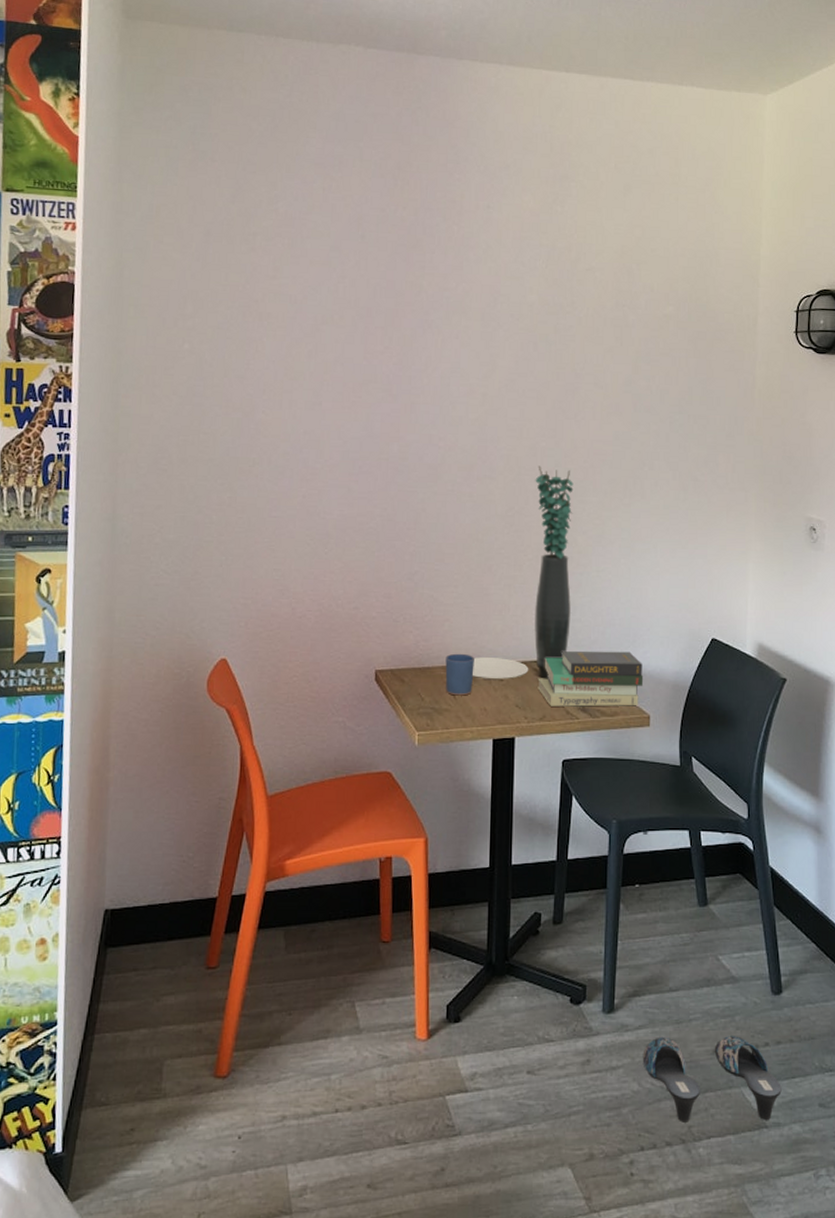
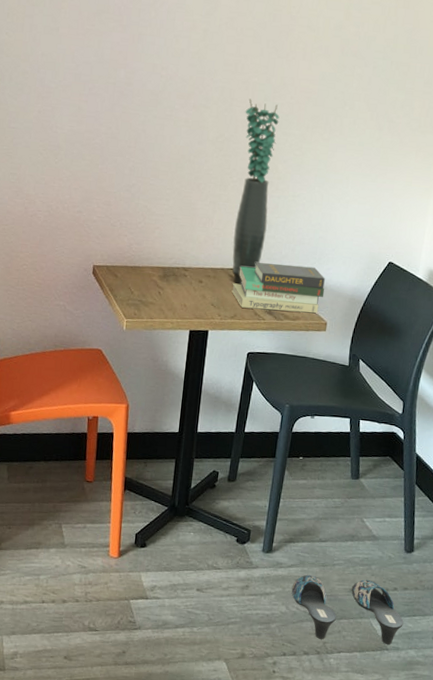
mug: present [445,653,474,696] -> none [152,256,179,293]
plate: present [471,657,529,681] -> none [175,261,226,283]

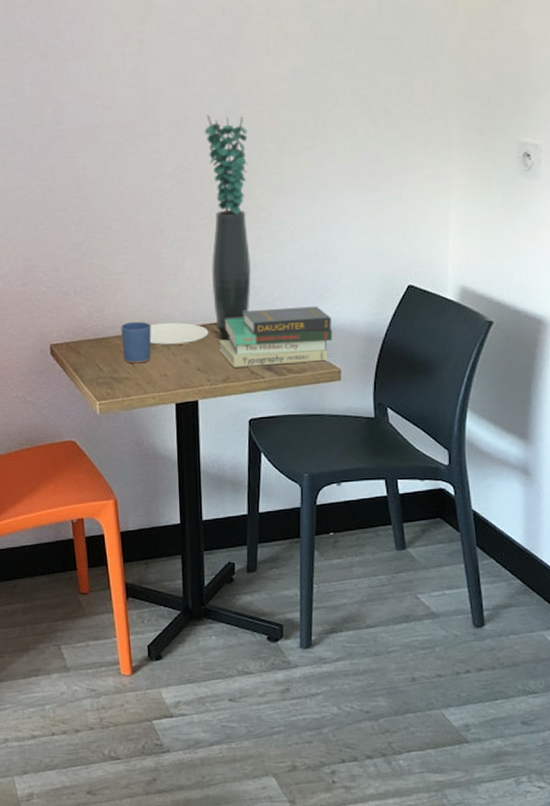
mug: none [152,256,179,293] -> present [121,321,152,364]
plate: none [175,261,226,283] -> present [149,322,209,347]
slippers: present [292,574,404,645] -> none [342,664,483,739]

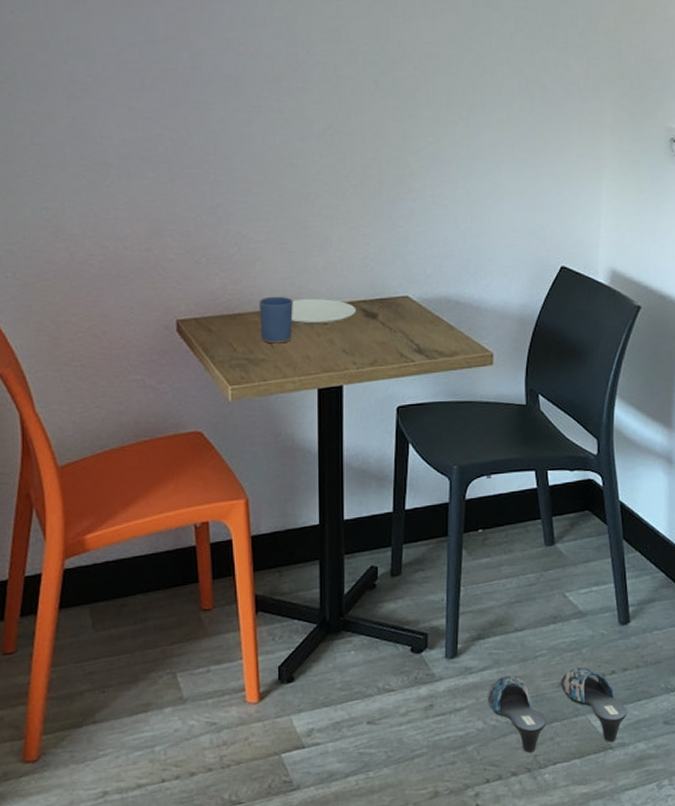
vase: present [204,115,252,341] -> none [357,74,404,320]
books: present [219,306,333,368] -> none [367,285,486,350]
slippers: none [342,664,483,739] -> present [488,667,627,753]

